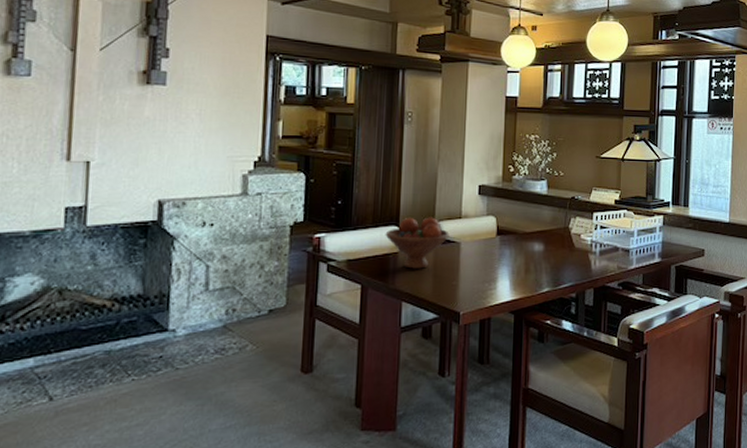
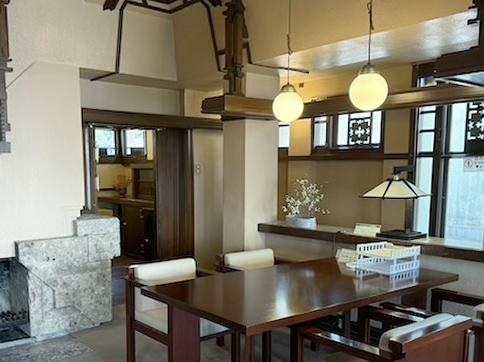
fruit bowl: present [385,217,450,269] -> none [184,250,235,292]

